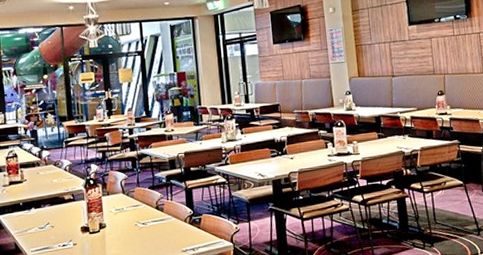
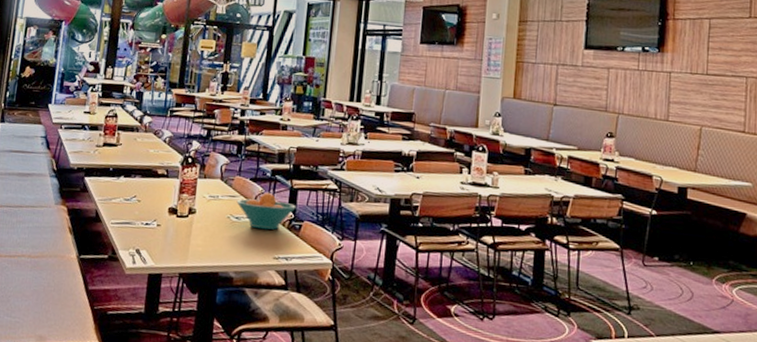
fruit bowl: none [140,196,193,230] -> present [236,193,296,230]

